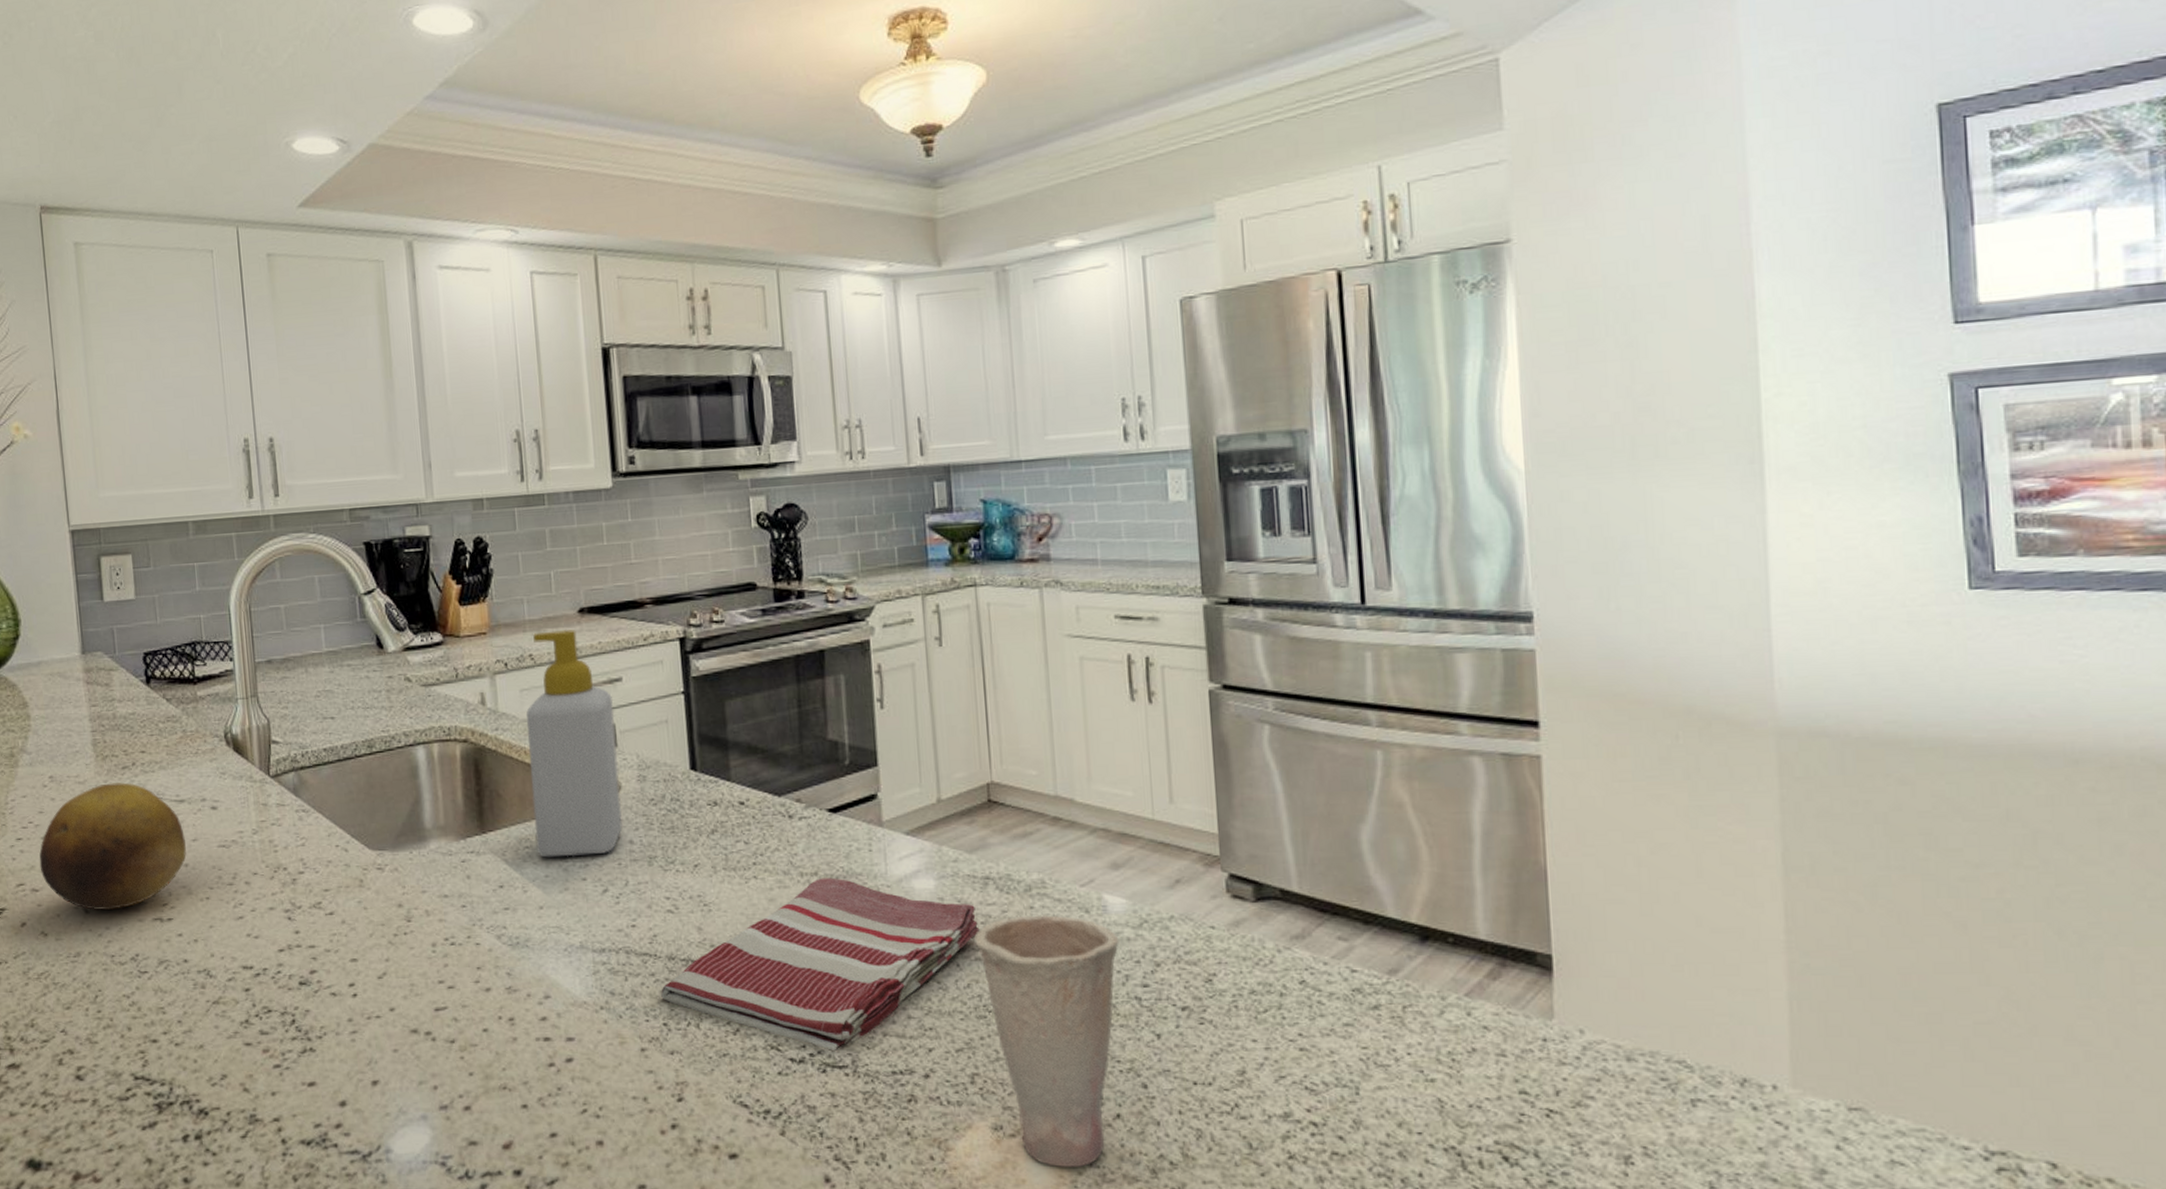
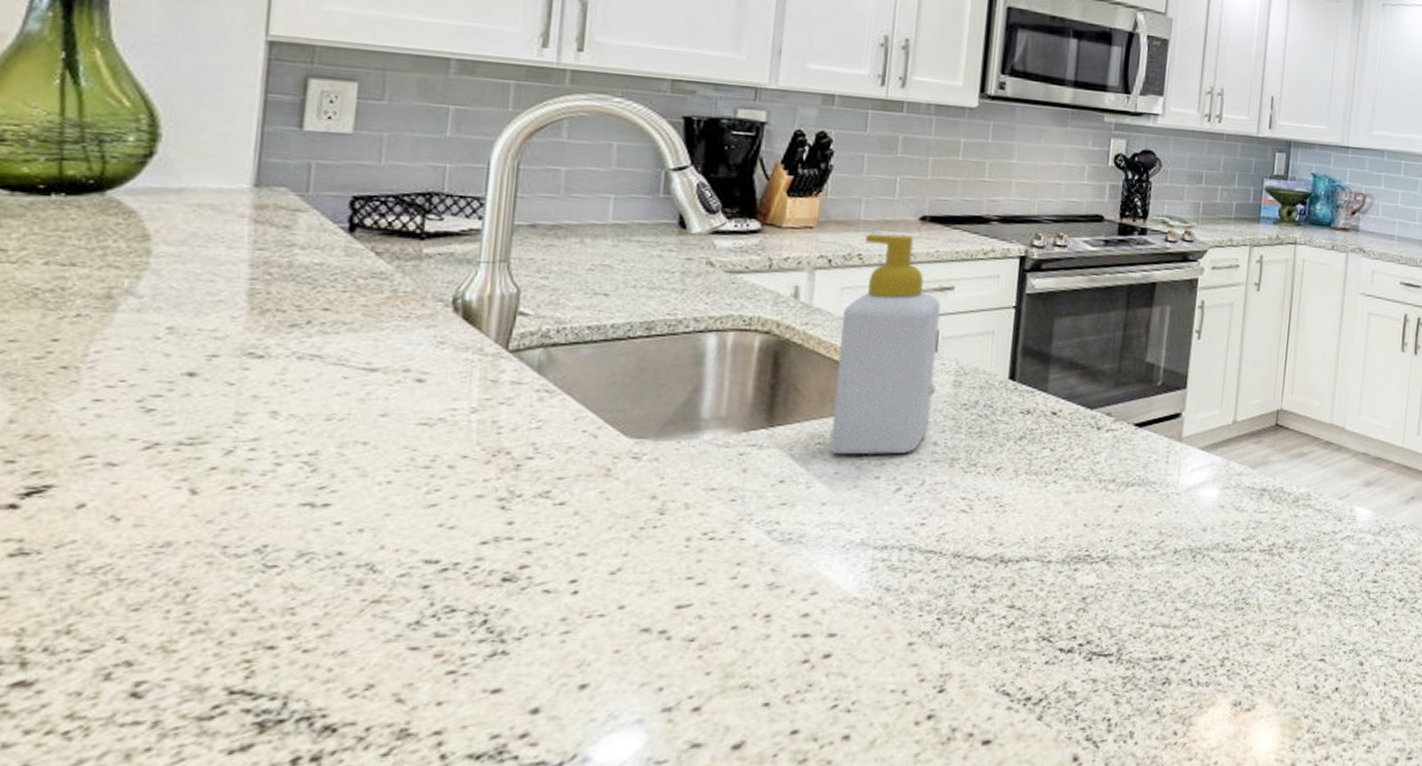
fruit: present [39,782,187,910] -> none [125,342,370,491]
dish towel: present [661,877,980,1051] -> none [939,485,1250,640]
cup: present [973,915,1119,1168] -> none [1243,522,1361,735]

